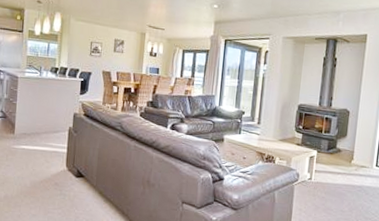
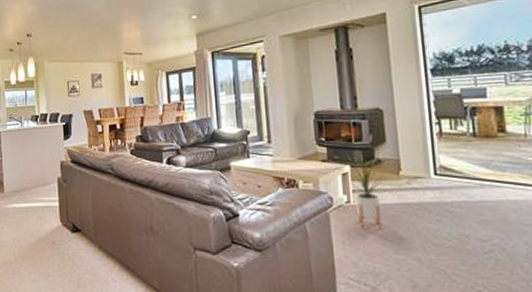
house plant: none [313,139,343,202] -> present [344,150,385,229]

